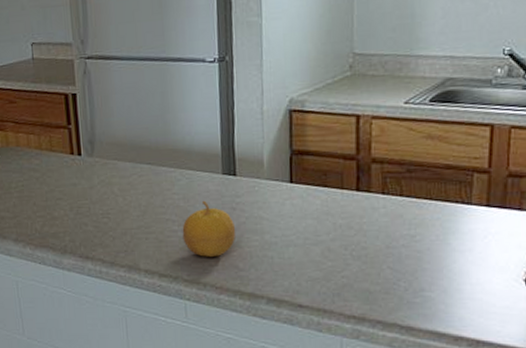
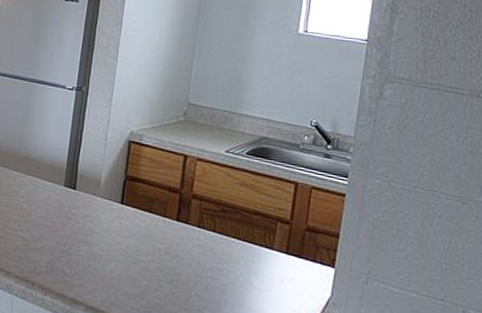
fruit: present [182,200,236,257] -> none [20,206,69,260]

